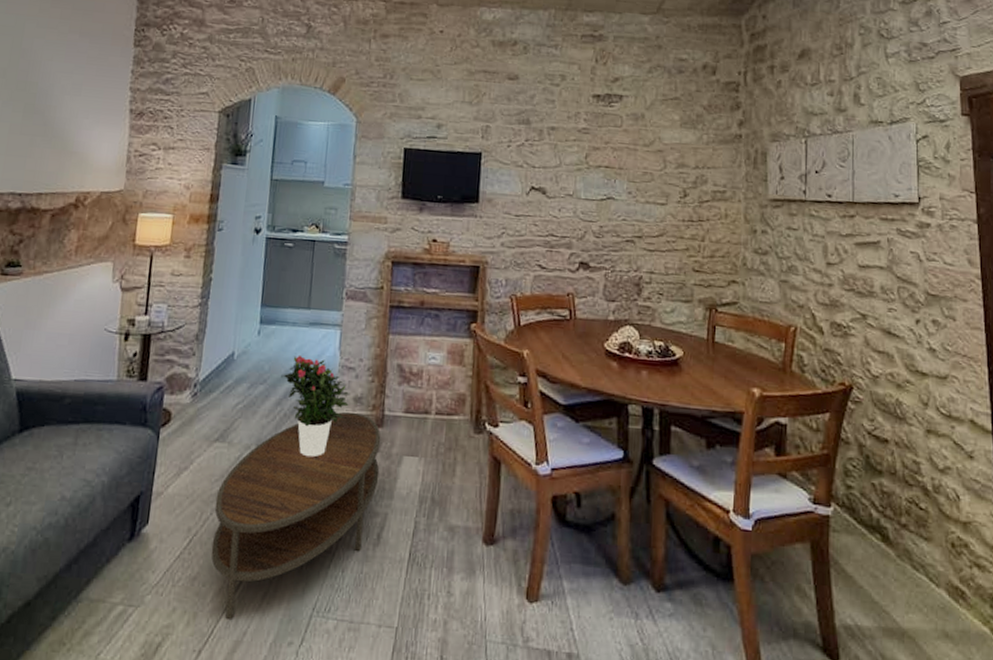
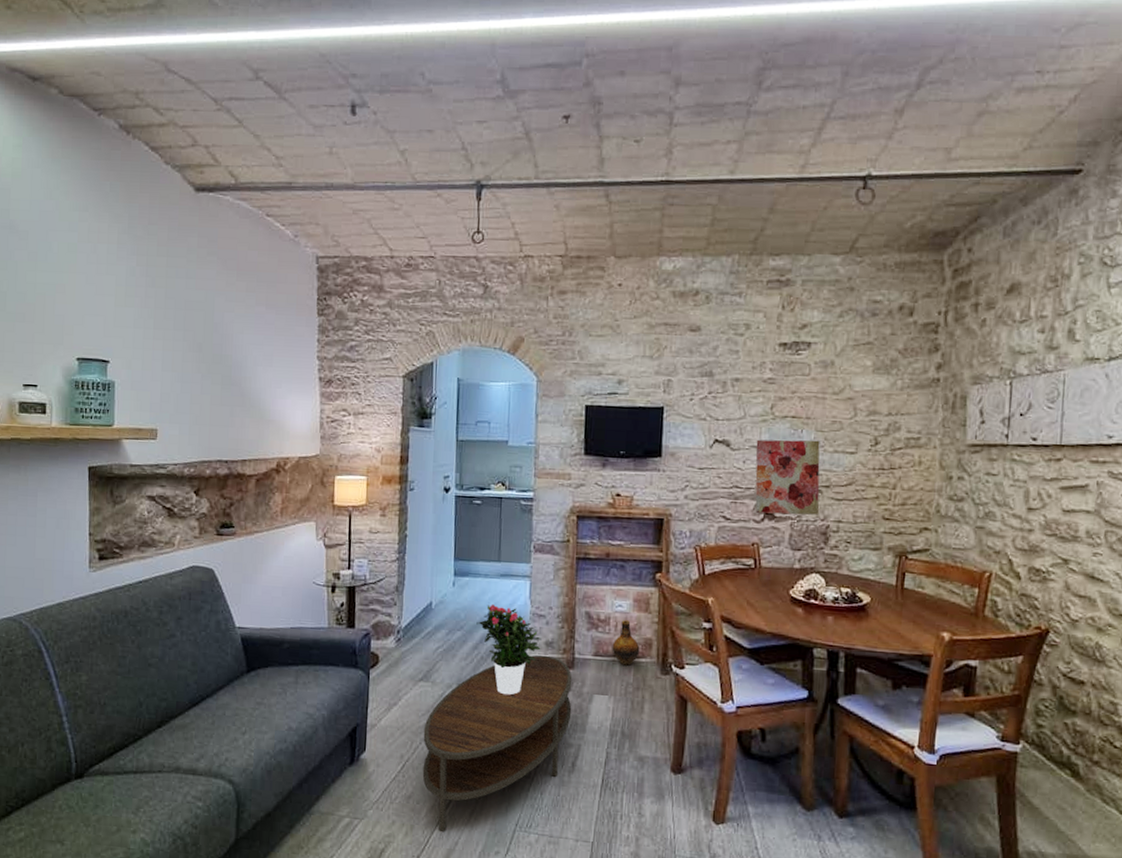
ceramic jug: none [423,373,453,425] -> present [612,620,640,667]
wall art: none [570,188,633,266] -> present [755,439,820,515]

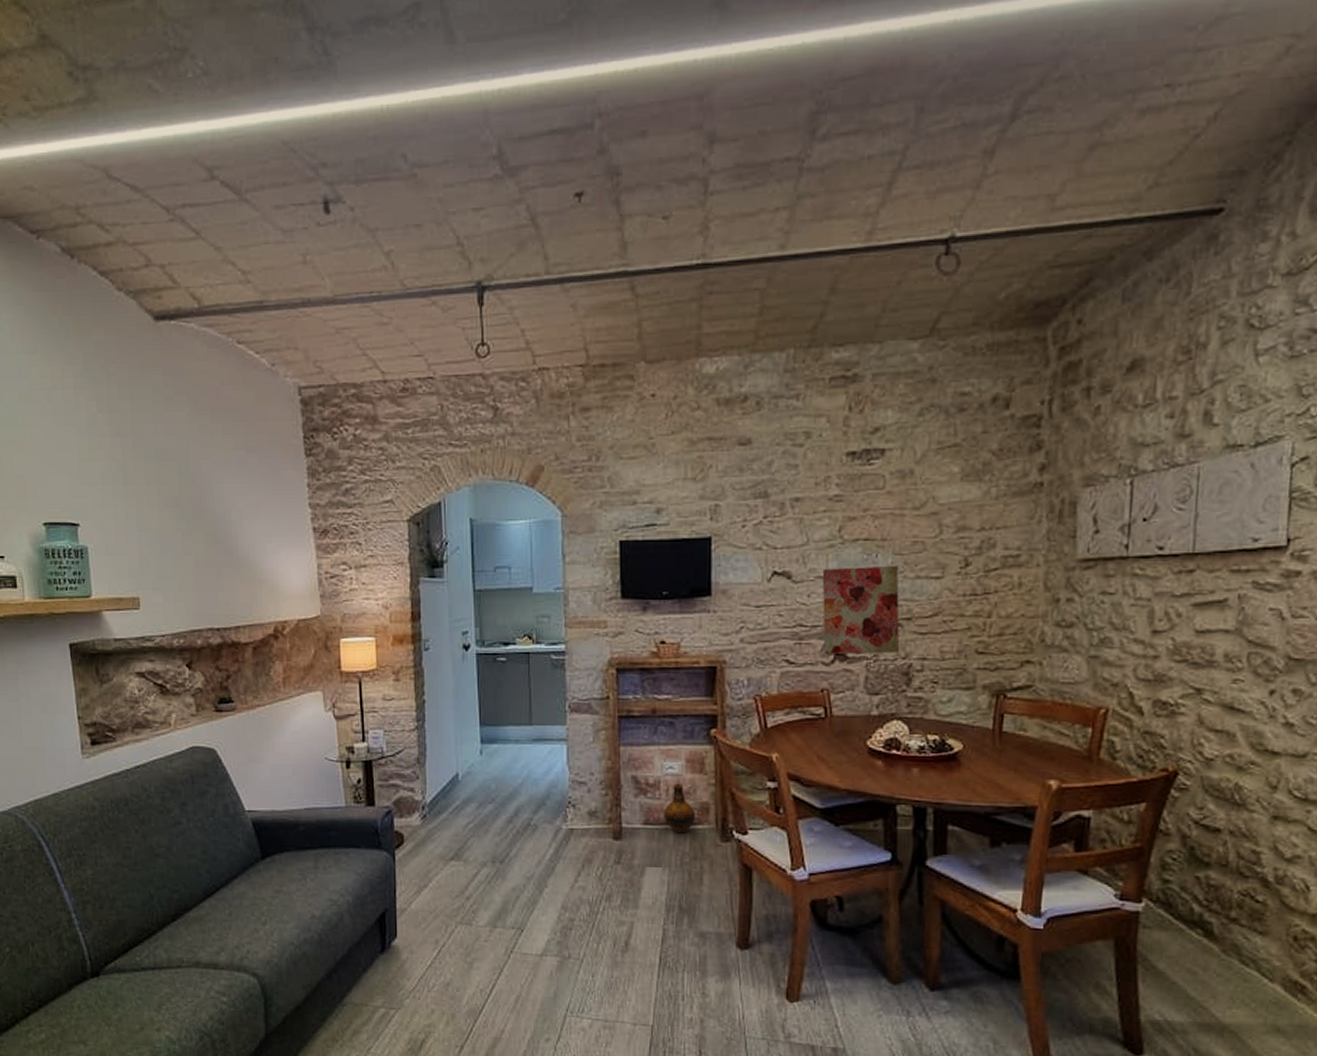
coffee table: present [422,655,573,833] -> none [458,826,622,1021]
potted flower: present [476,604,542,695] -> none [509,772,583,872]

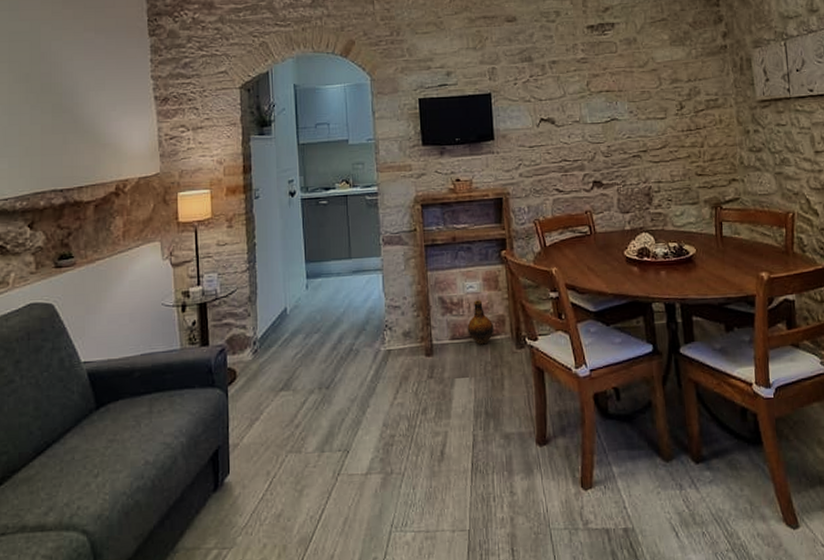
wall art: present [822,565,900,654] -> none [577,110,641,182]

